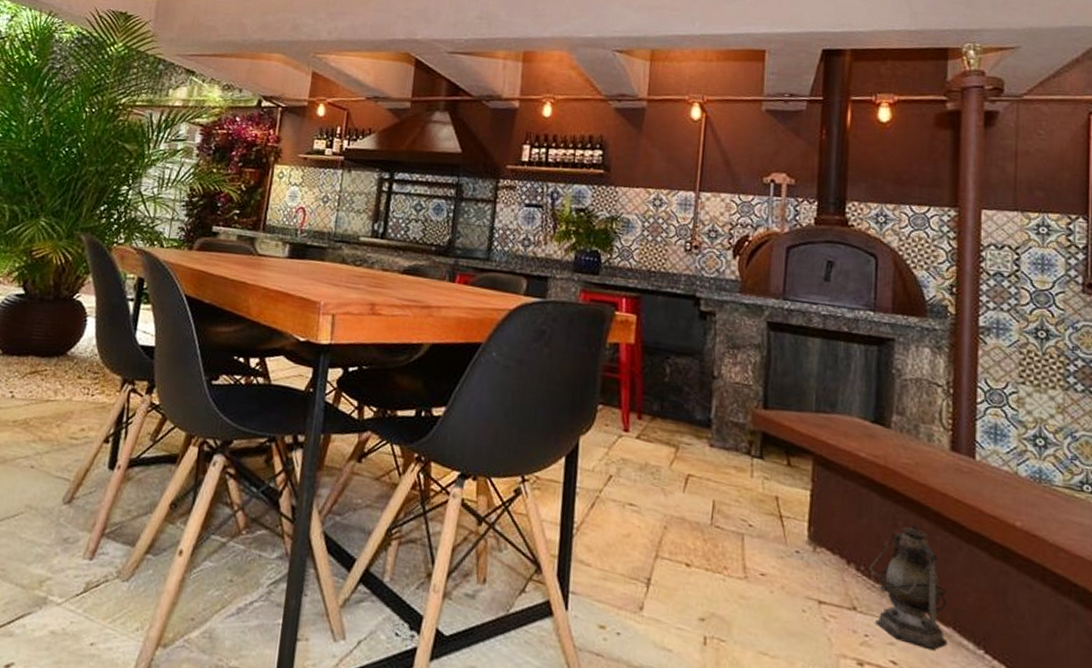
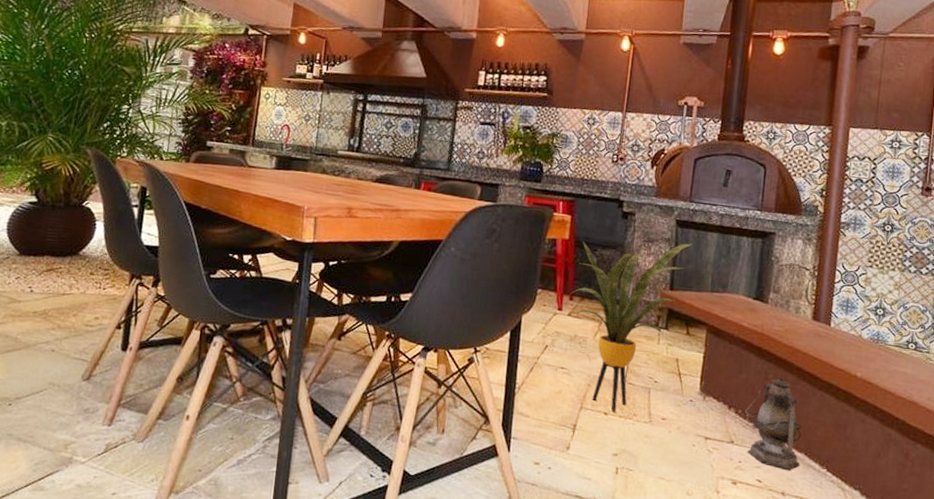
house plant: none [637,347,791,564] -> present [569,241,694,412]

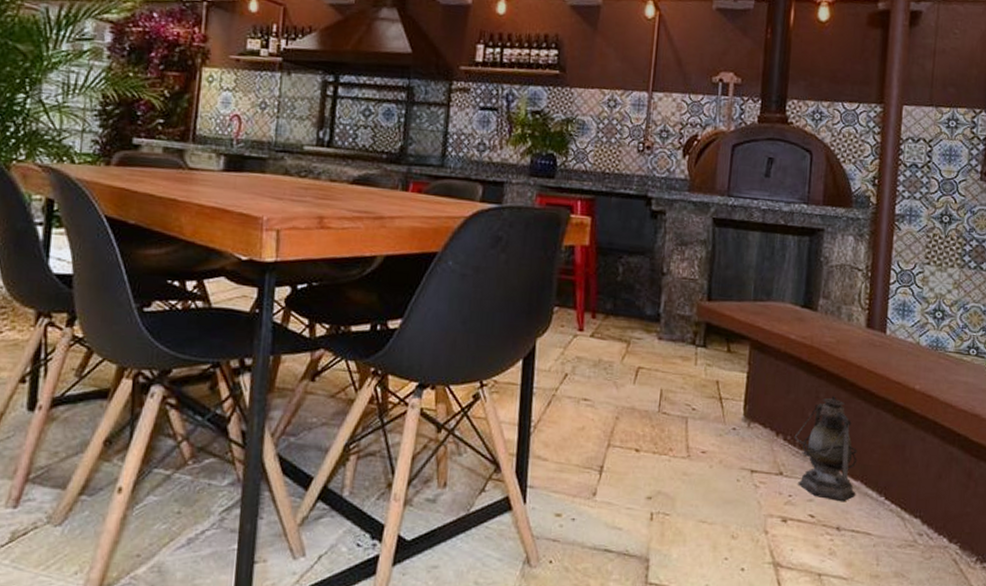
house plant: present [569,241,694,412] -> none [592,245,733,448]

